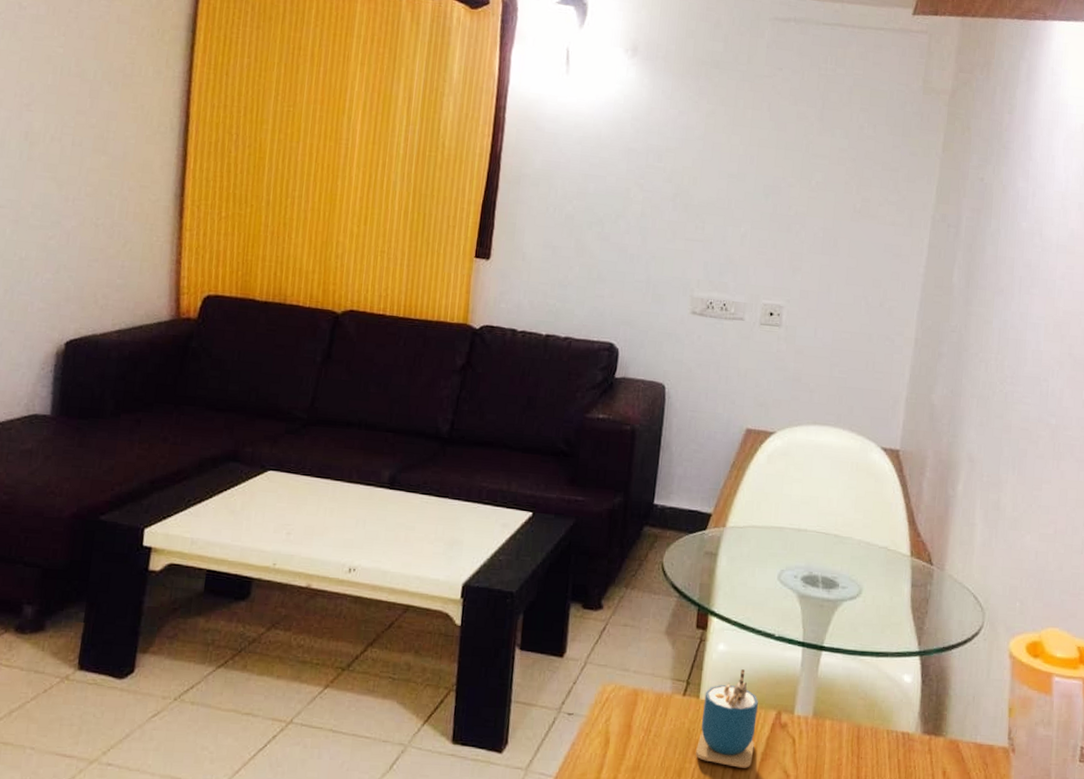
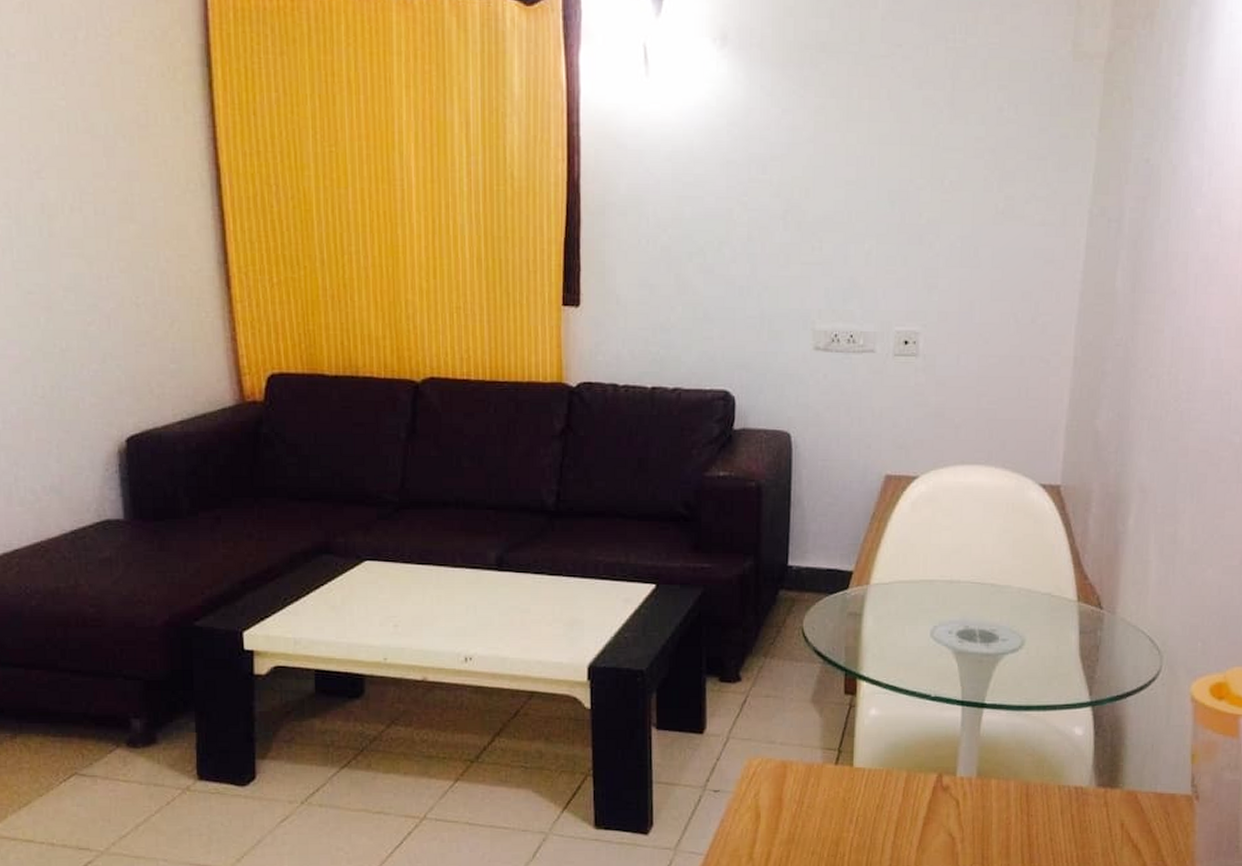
cup: present [696,669,758,768] -> none [853,733,917,834]

